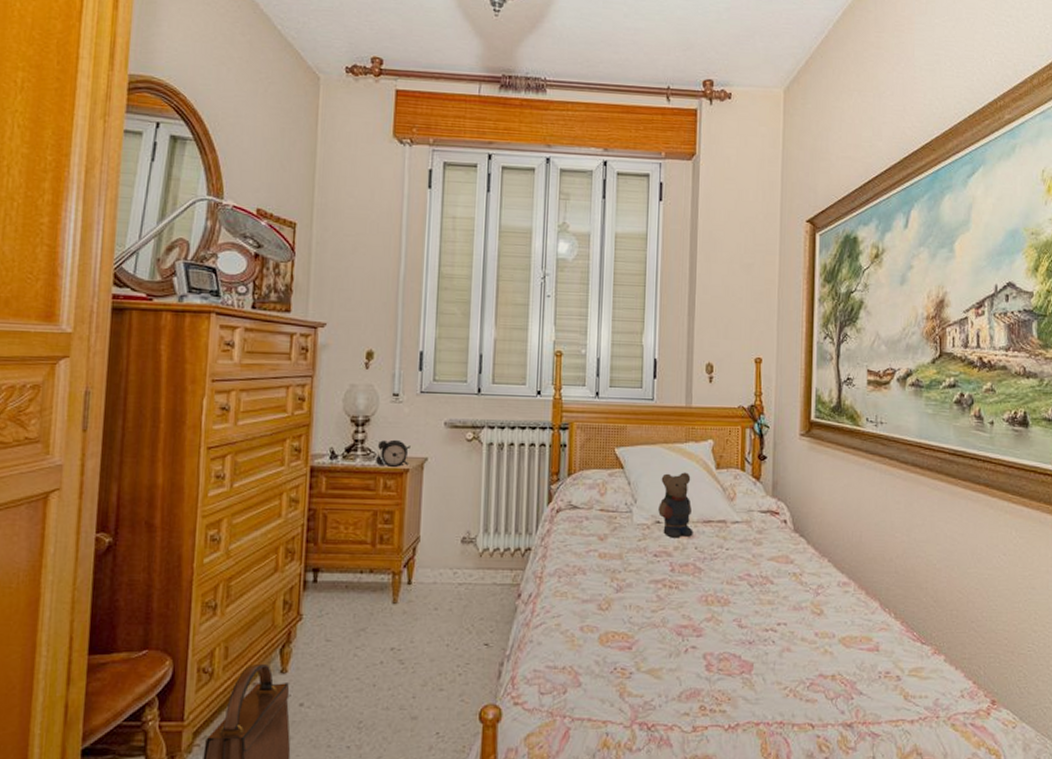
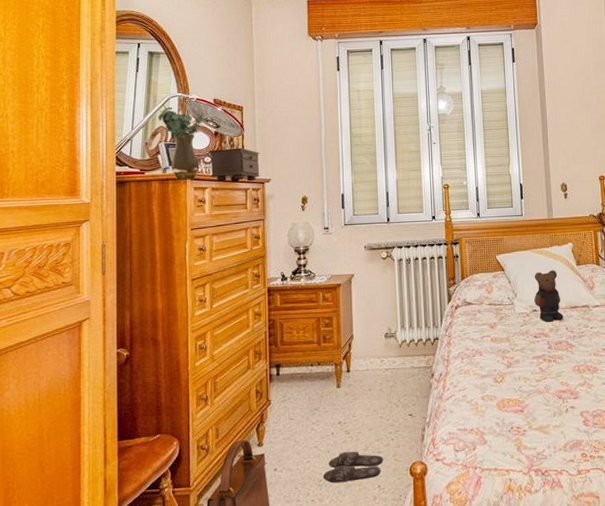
vase: none [177,209,242,314] -> present [158,104,204,180]
jewelry box: none [243,277,314,324] -> present [208,147,260,183]
slippers: none [365,686,446,726] -> present [323,451,383,483]
alarm clock: present [375,439,411,468] -> none [315,262,340,284]

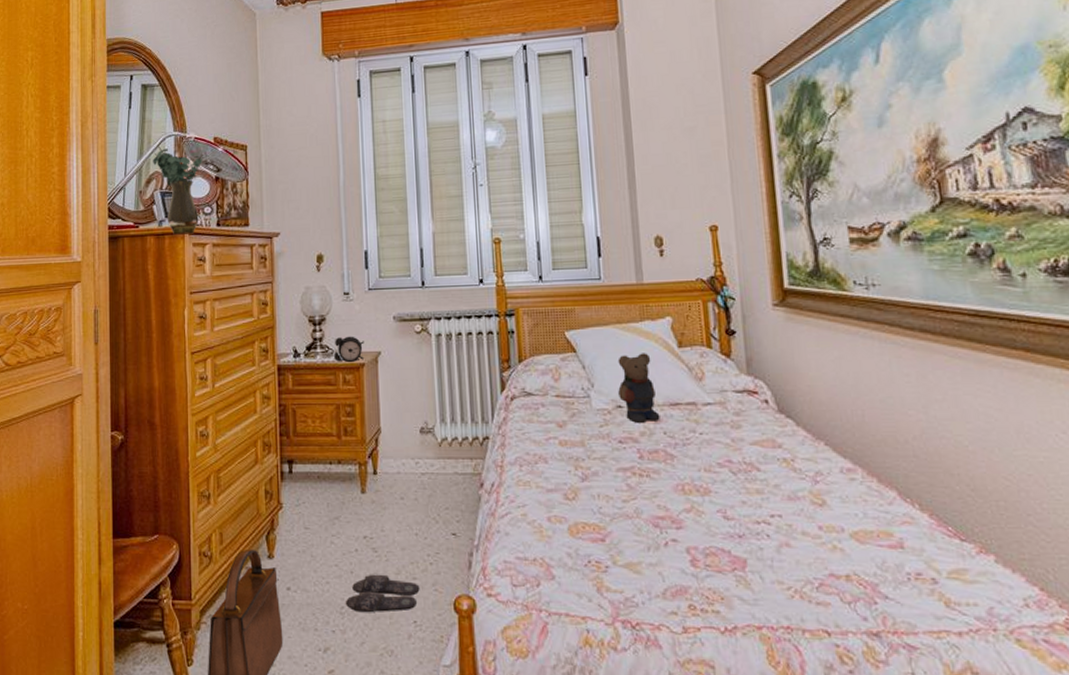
jewelry box: present [208,147,260,183] -> none [208,195,267,238]
alarm clock: none [315,262,340,284] -> present [333,336,364,363]

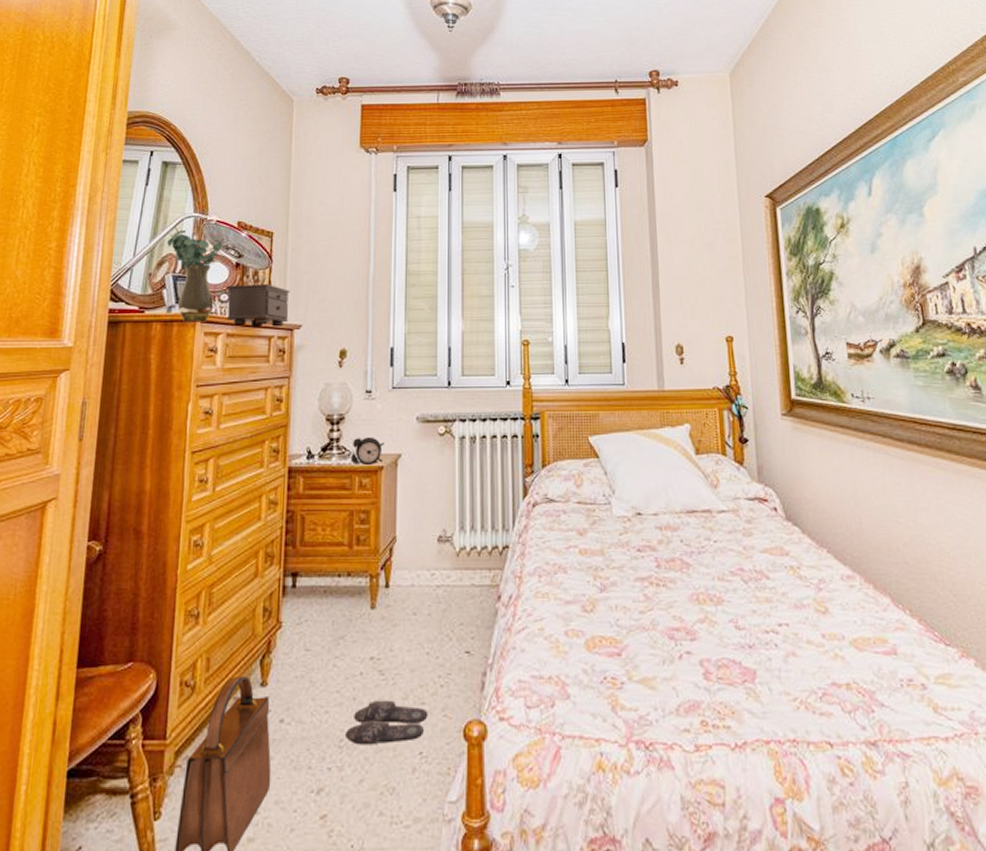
jewelry box: none [208,195,267,238] -> present [225,283,290,328]
teddy bear: present [617,353,660,423] -> none [638,459,677,531]

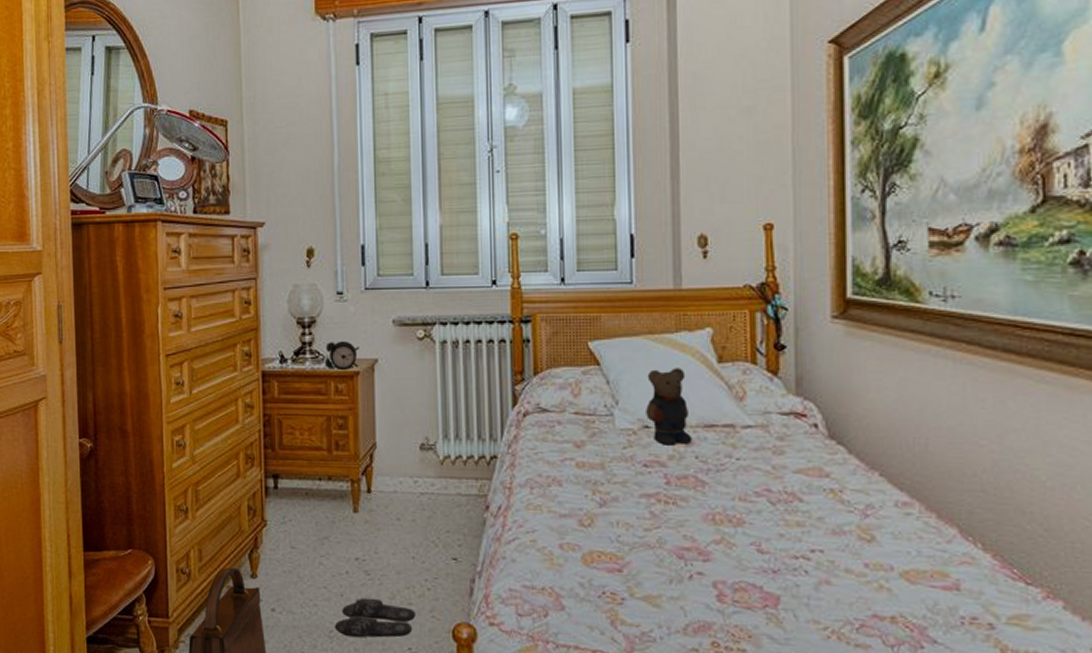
vase: present [167,226,225,322] -> none [120,119,177,223]
jewelry box: present [225,283,290,328] -> none [183,178,251,227]
teddy bear: none [638,459,677,531] -> present [646,368,692,445]

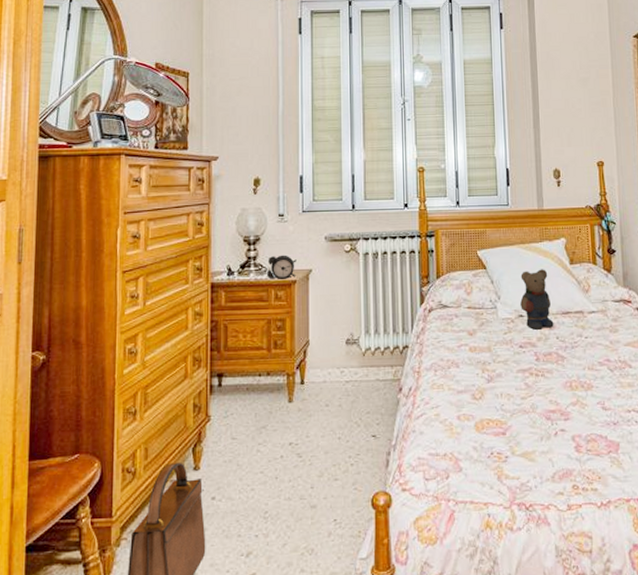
slippers: present [335,597,416,638] -> none [270,477,341,516]

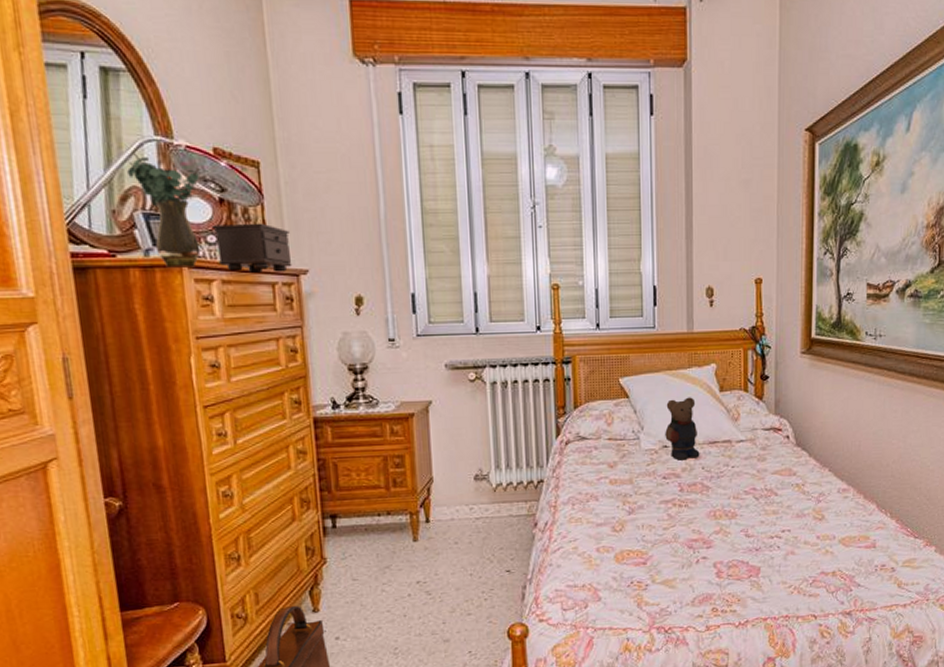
vase: none [90,68,144,156] -> present [127,152,201,268]
jewelry box: none [147,119,206,160] -> present [211,223,292,274]
alarm clock: present [266,255,296,280] -> none [378,385,413,414]

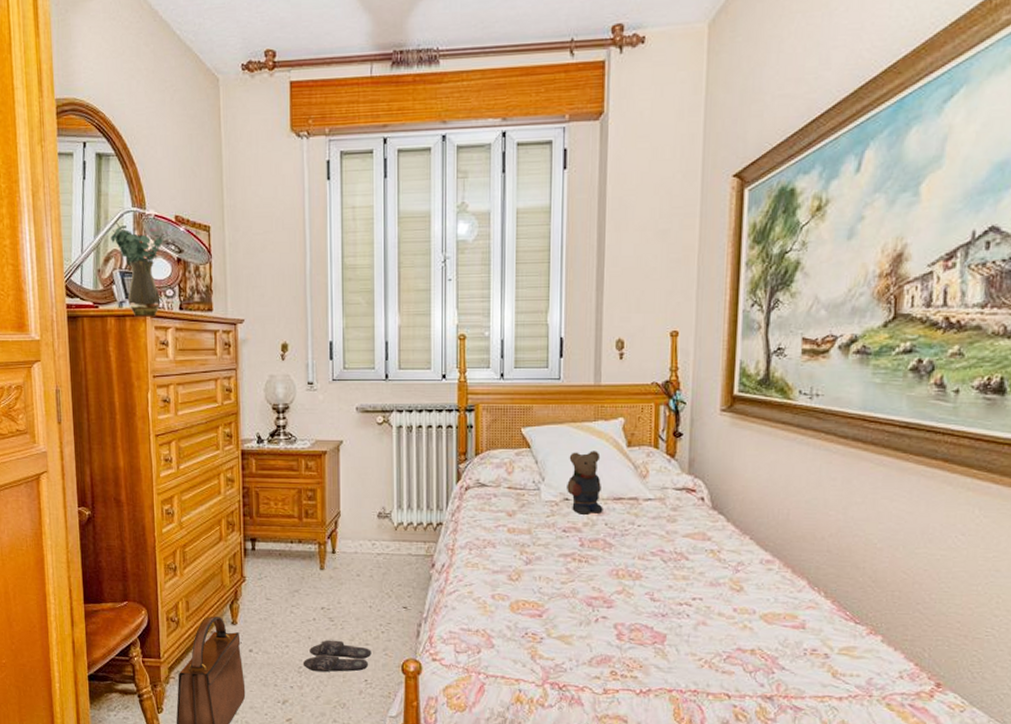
jewelry box: present [211,223,292,274] -> none [170,279,231,323]
slippers: none [399,614,475,651] -> present [304,640,372,672]

